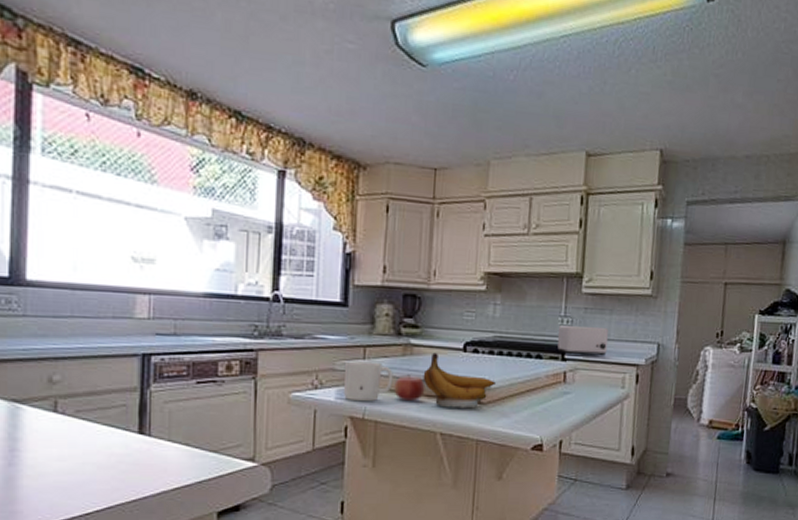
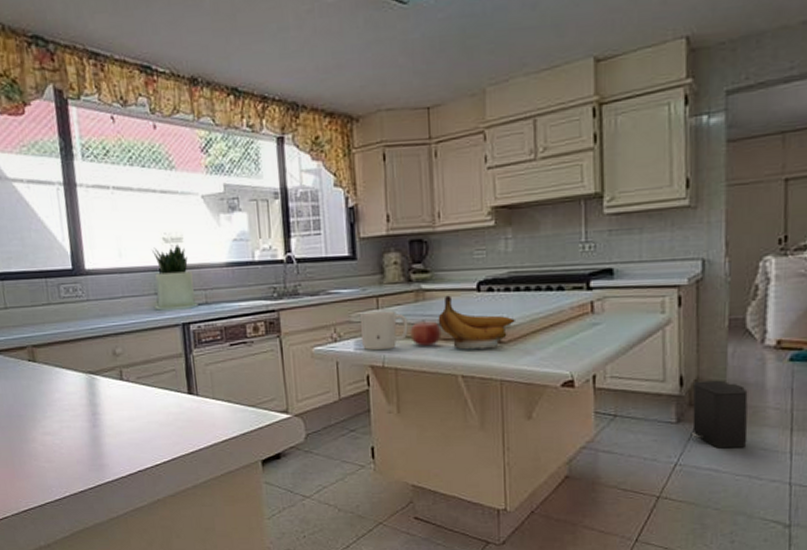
planter: none [110,265,166,340] -> present [152,244,200,312]
toaster: present [557,325,609,356] -> none [581,248,641,283]
pedal bin: none [638,452,684,514] -> present [692,380,748,449]

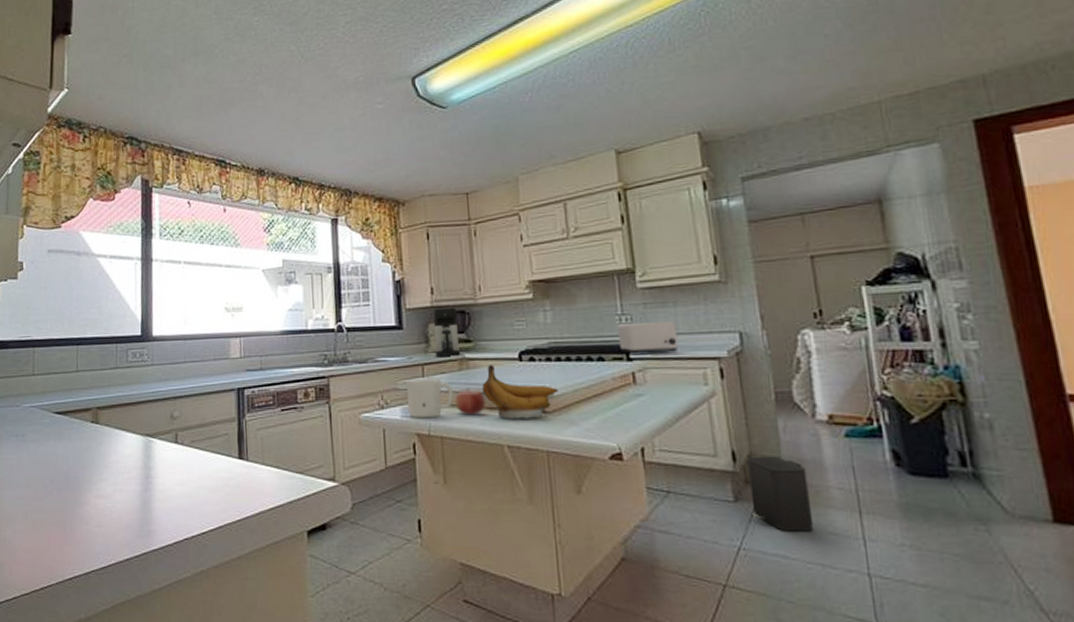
planter: present [152,244,200,312] -> none [213,313,255,377]
coffee maker: none [388,235,417,289] -> present [432,307,461,358]
toaster: none [581,248,641,283] -> present [618,321,679,354]

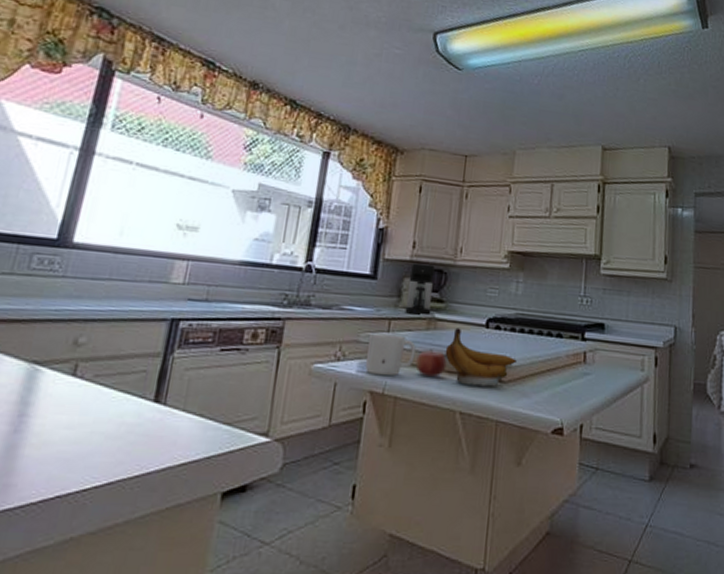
toaster: present [618,321,679,354] -> none [577,305,627,337]
pedal bin: present [747,456,814,532] -> none [662,439,708,512]

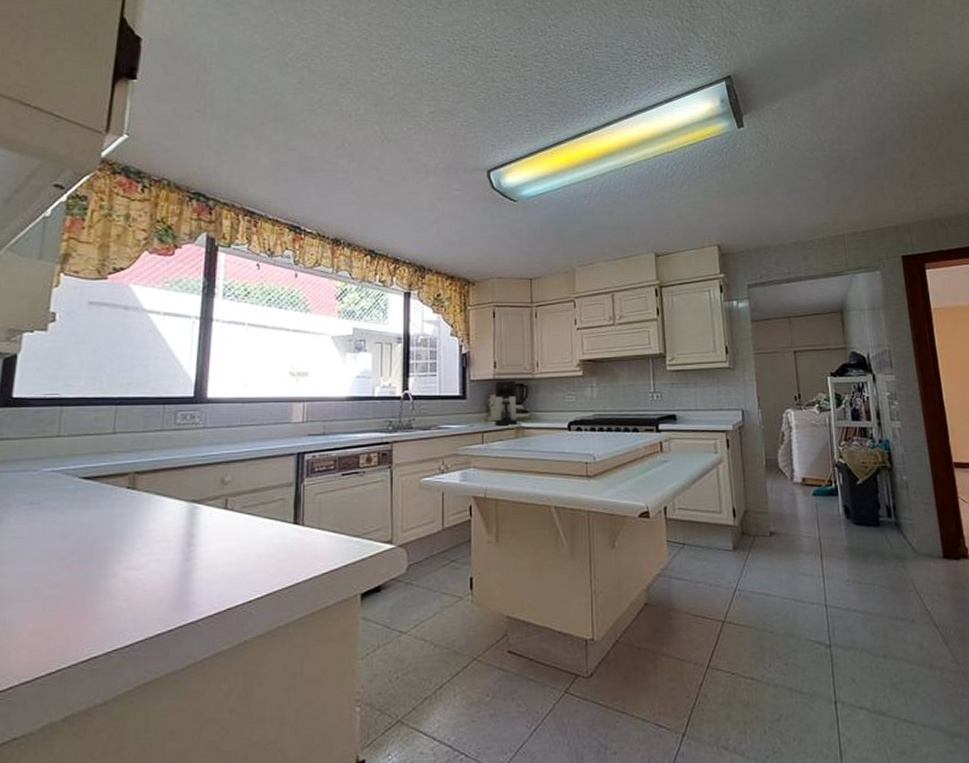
mug: present [365,333,416,376] -> none [466,445,509,482]
fruit: present [415,349,447,377] -> none [510,454,538,478]
banana: present [445,327,517,387] -> none [535,433,599,483]

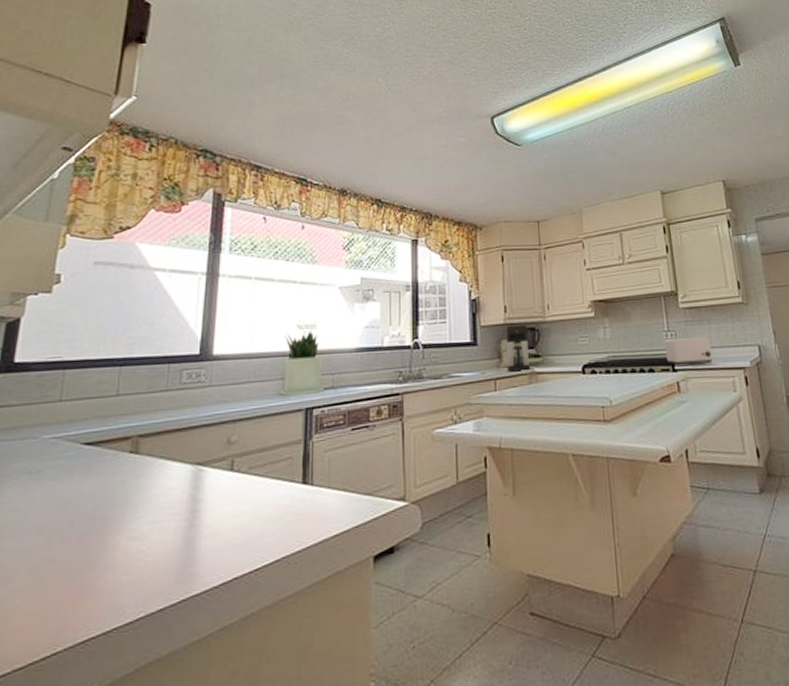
planter: none [272,378,317,441] -> present [279,331,326,397]
toaster: none [651,399,697,426] -> present [665,336,713,366]

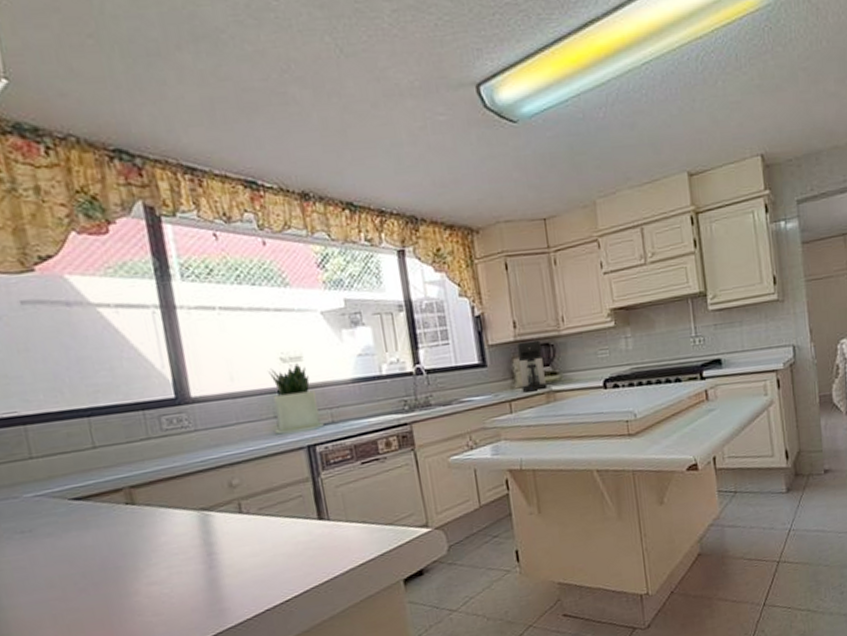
toaster: present [665,336,713,366] -> none [692,340,744,373]

